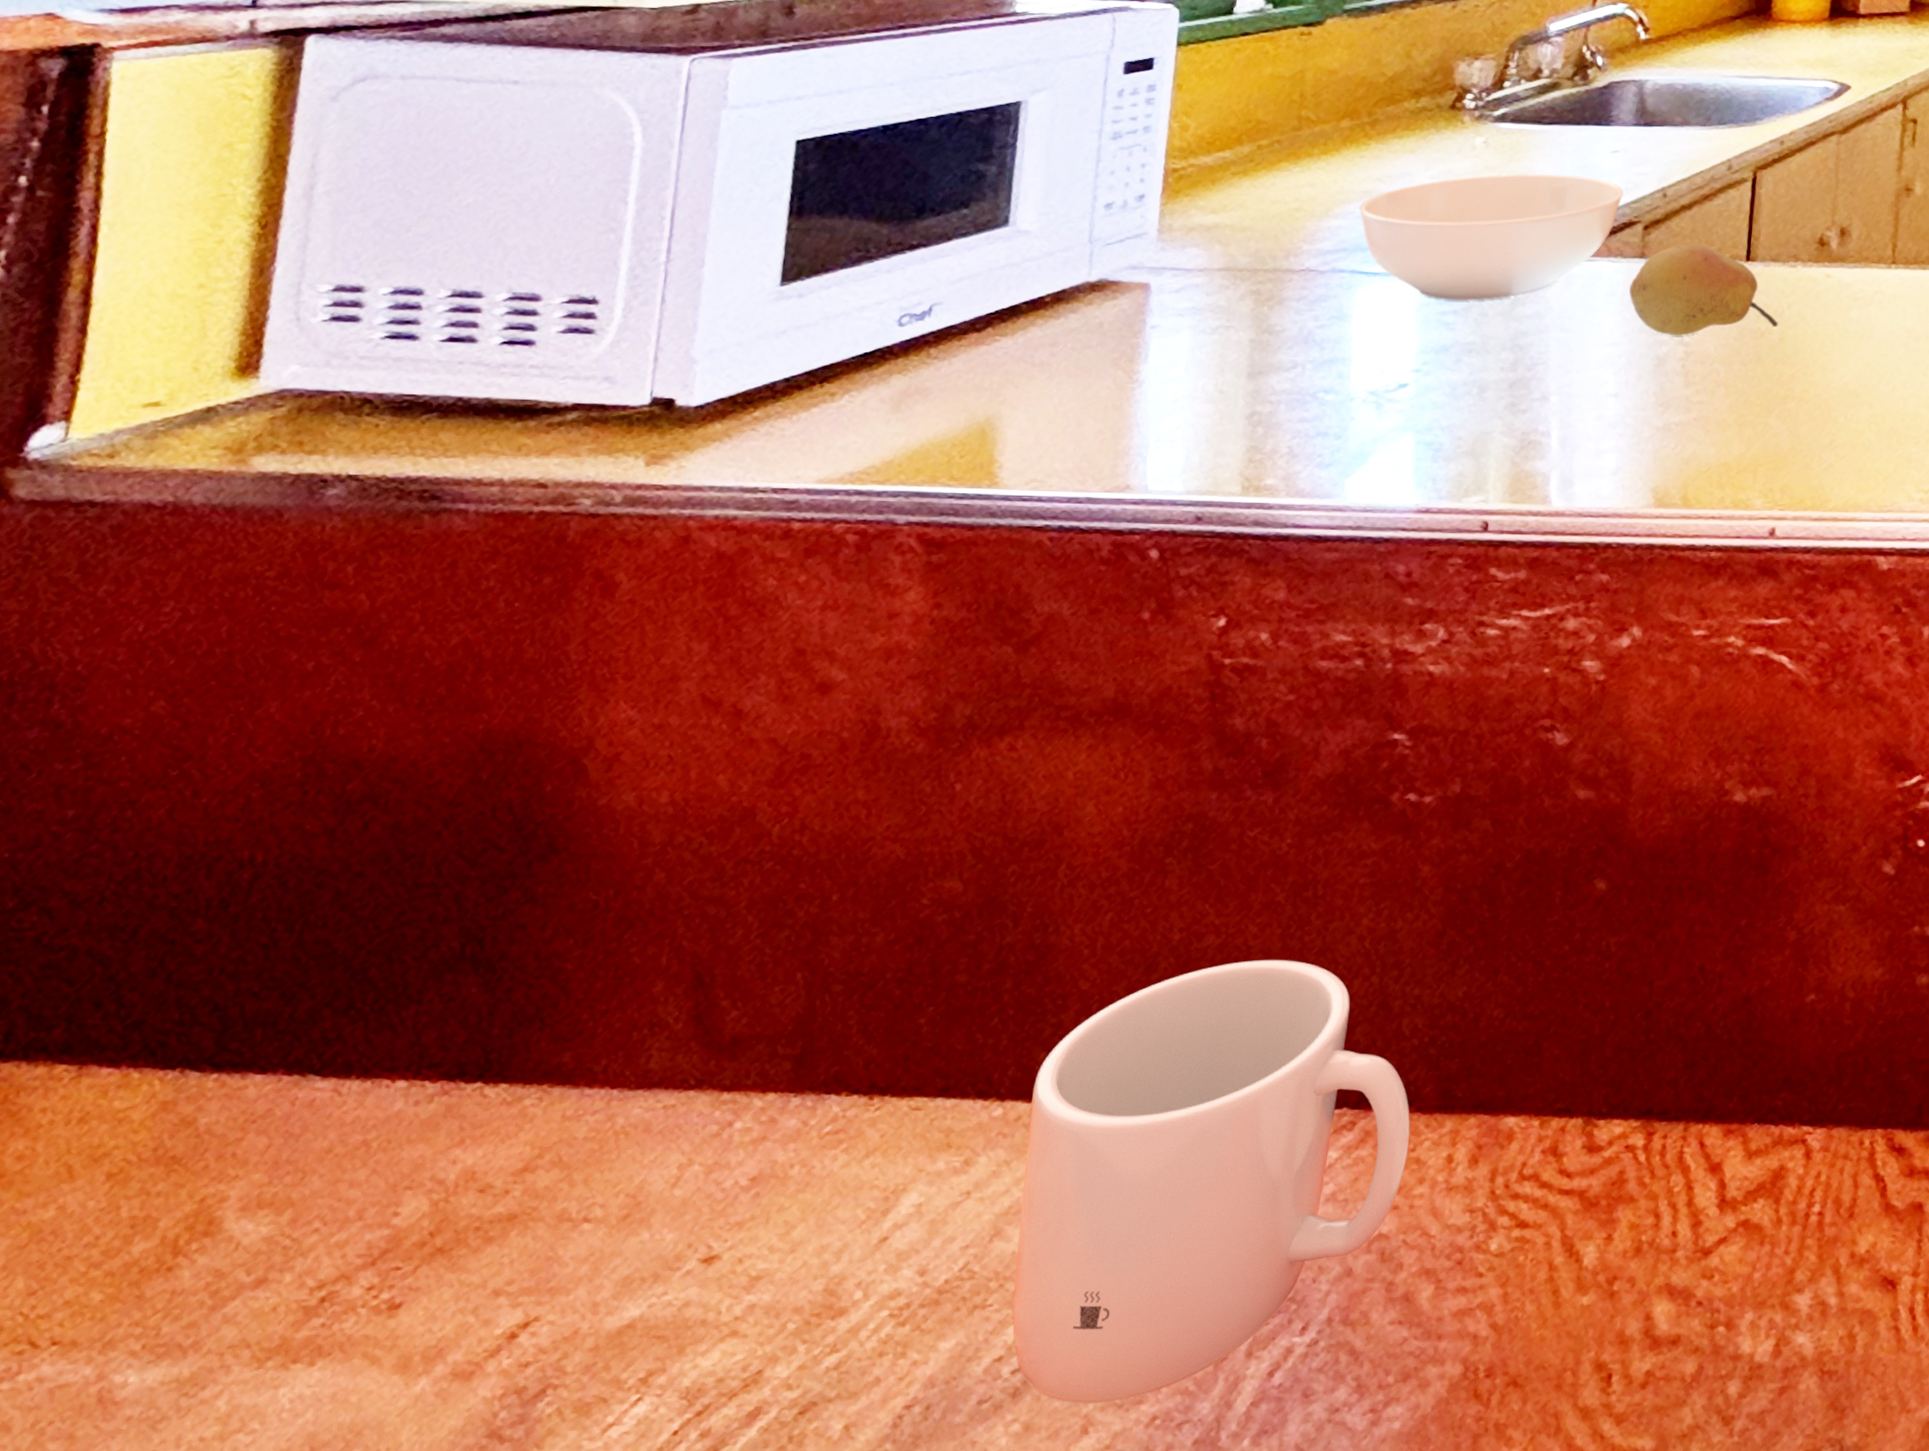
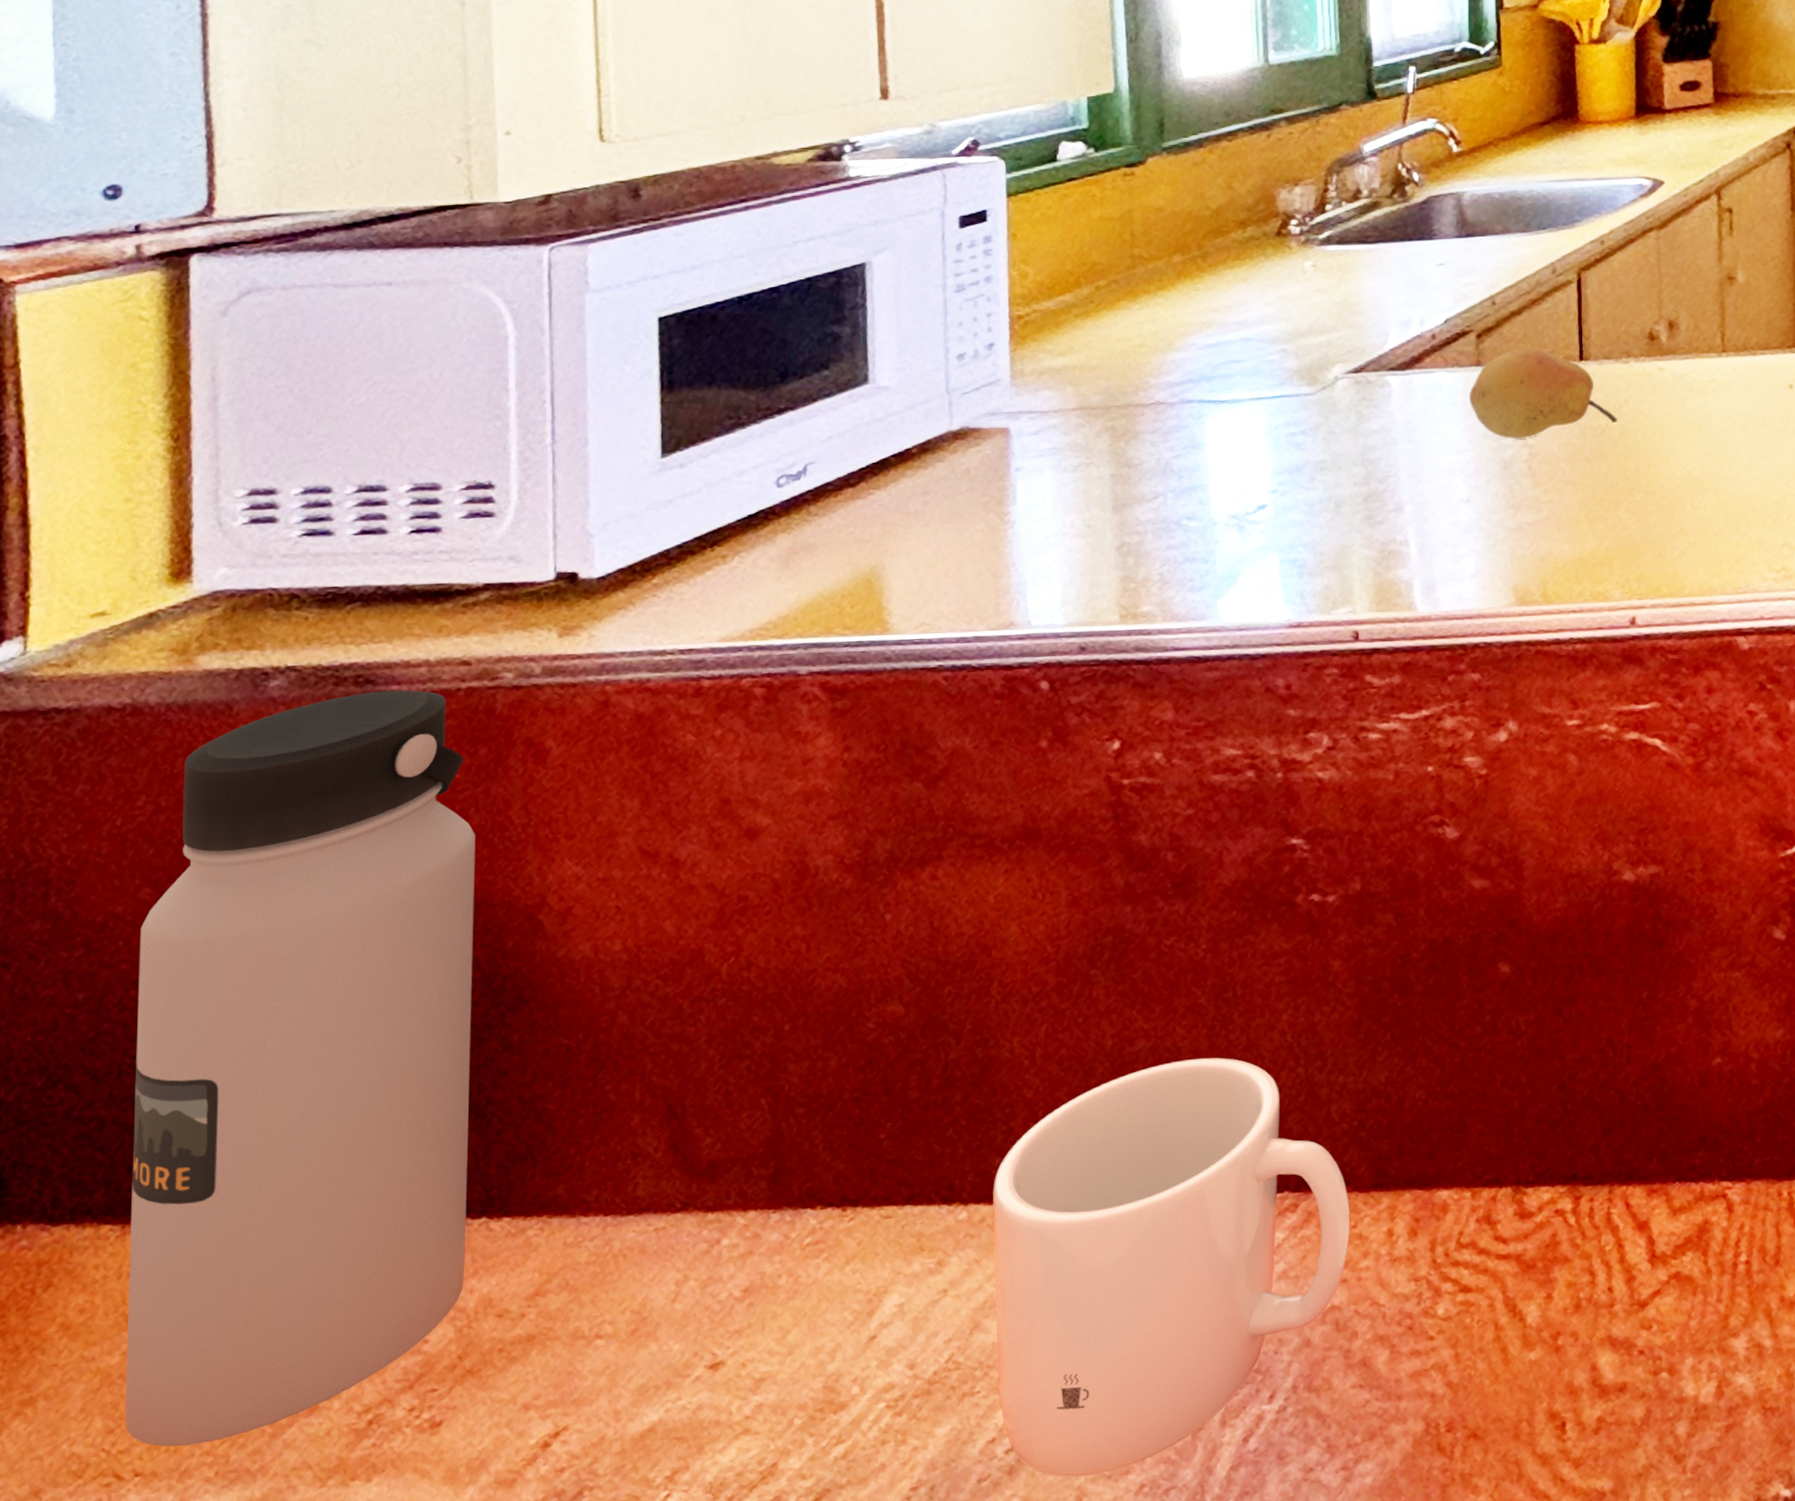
water bottle: none [50,508,527,1314] -> present [125,689,475,1447]
bowl: present [1358,173,1624,302] -> none [1200,290,1453,422]

